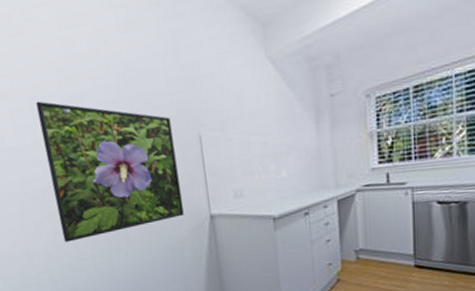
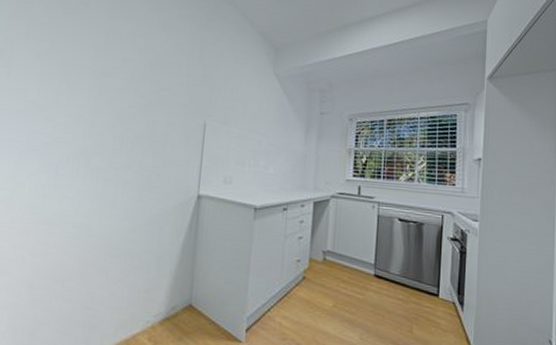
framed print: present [36,101,184,242] -> none [51,67,183,197]

